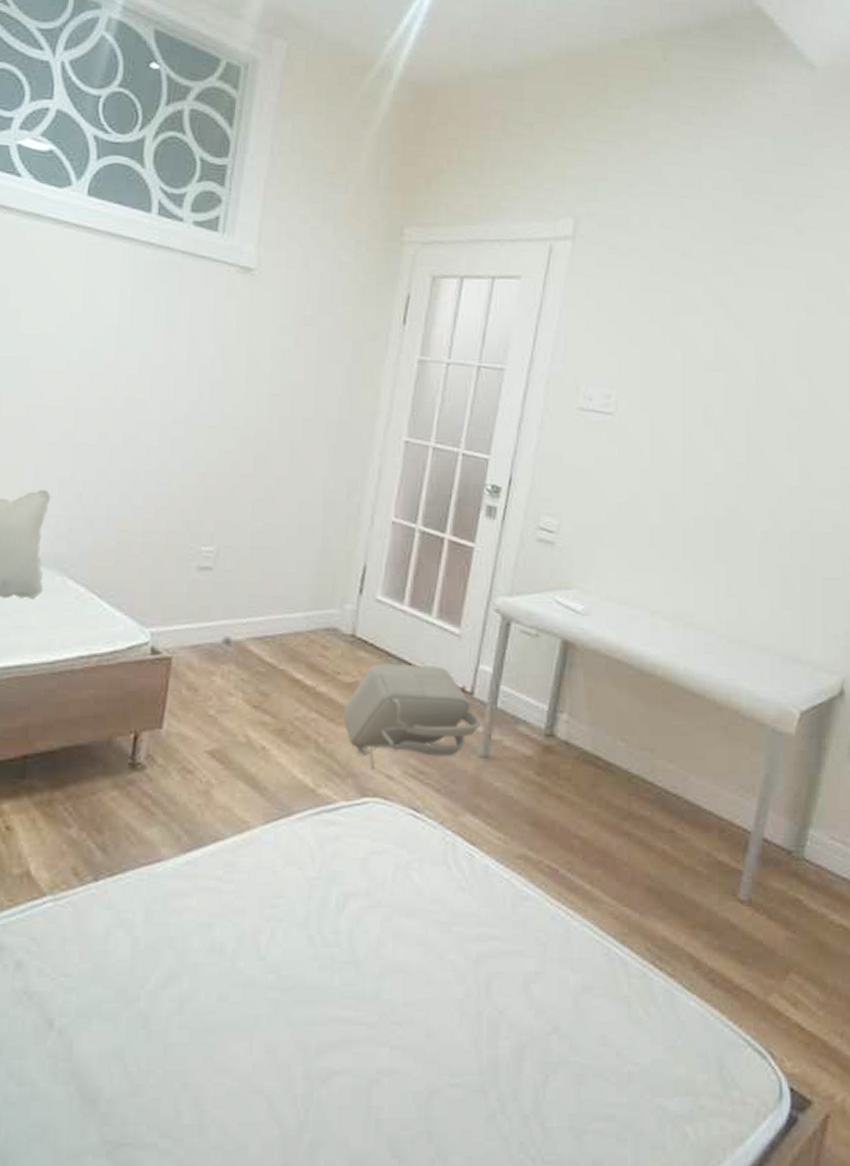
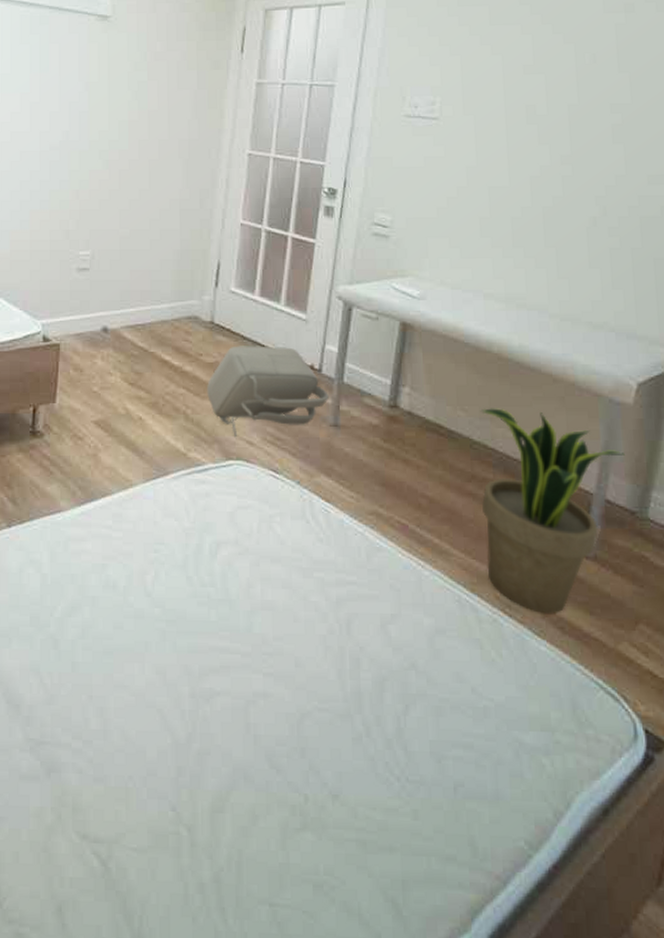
potted plant: none [638,738,784,966] -> present [480,408,625,615]

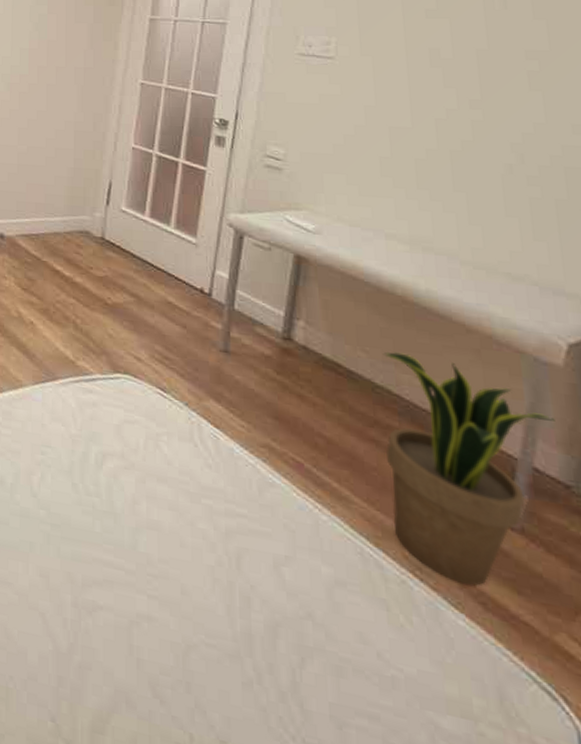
backpack: present [207,346,329,438] -> none [96,262,219,352]

